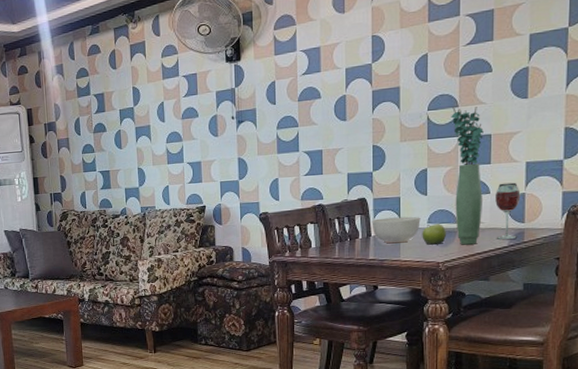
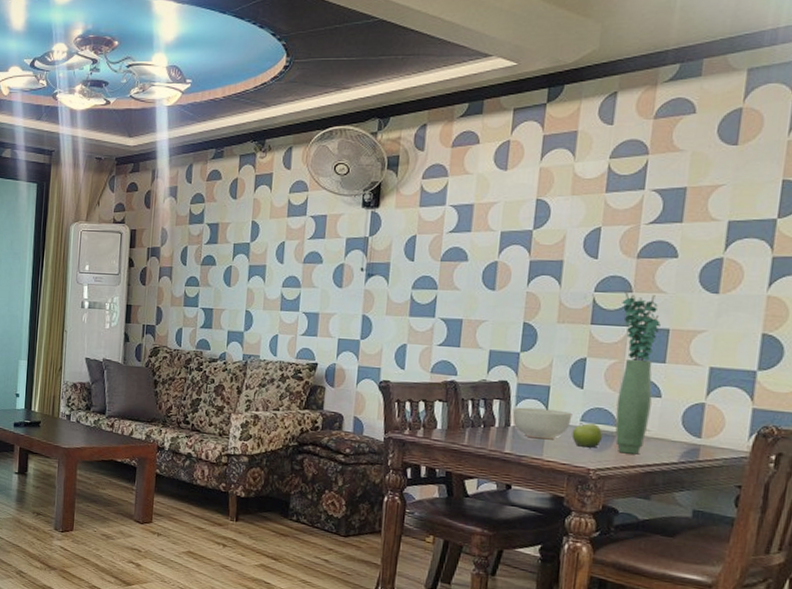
wineglass: present [495,182,521,240] -> none [664,387,700,456]

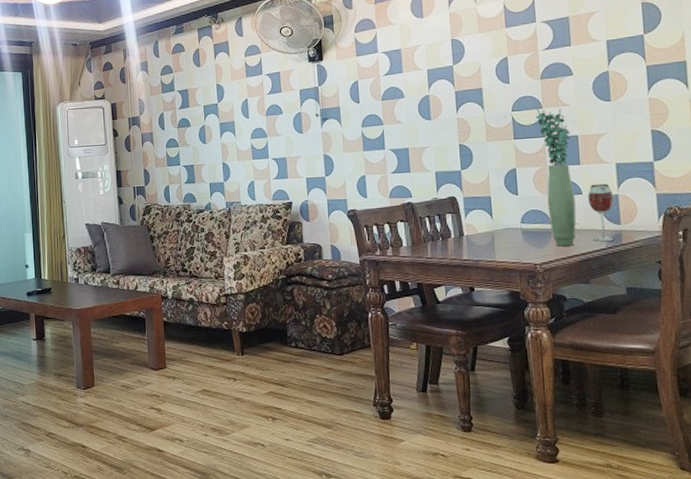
bowl: present [512,407,573,440] -> none [463,216,514,244]
fruit: present [571,423,603,448] -> none [516,224,542,246]
wineglass: none [664,387,700,456] -> present [588,183,614,242]

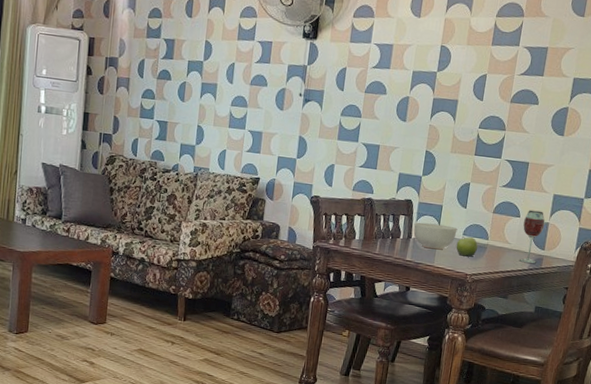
bowl: none [463,216,514,244] -> present [413,222,458,250]
fruit: none [516,224,542,246] -> present [456,236,478,257]
vase: present [536,108,577,247] -> none [486,129,523,263]

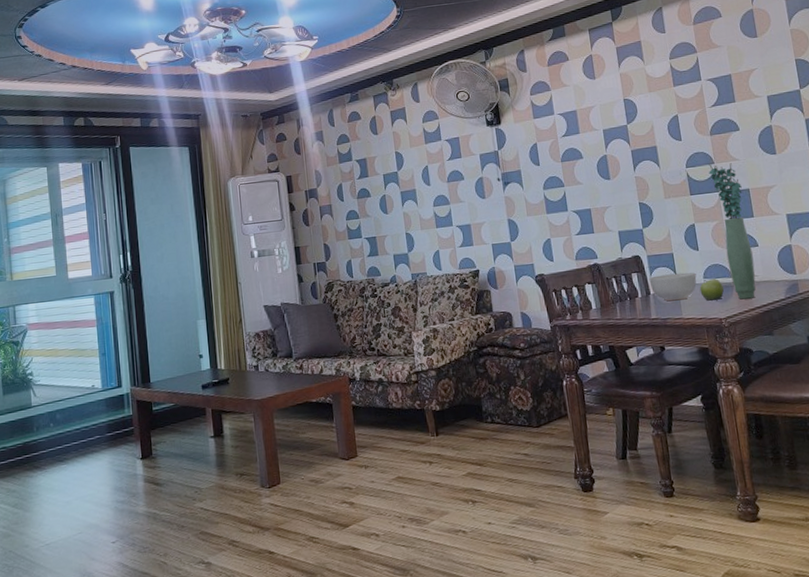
vase: none [486,129,523,263] -> present [708,163,756,300]
wineglass: present [519,210,545,264] -> none [763,234,792,292]

